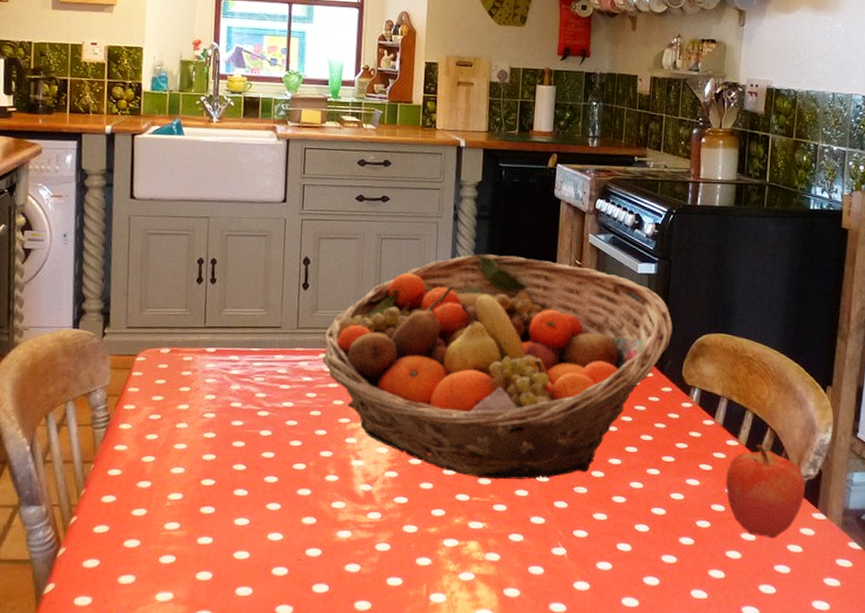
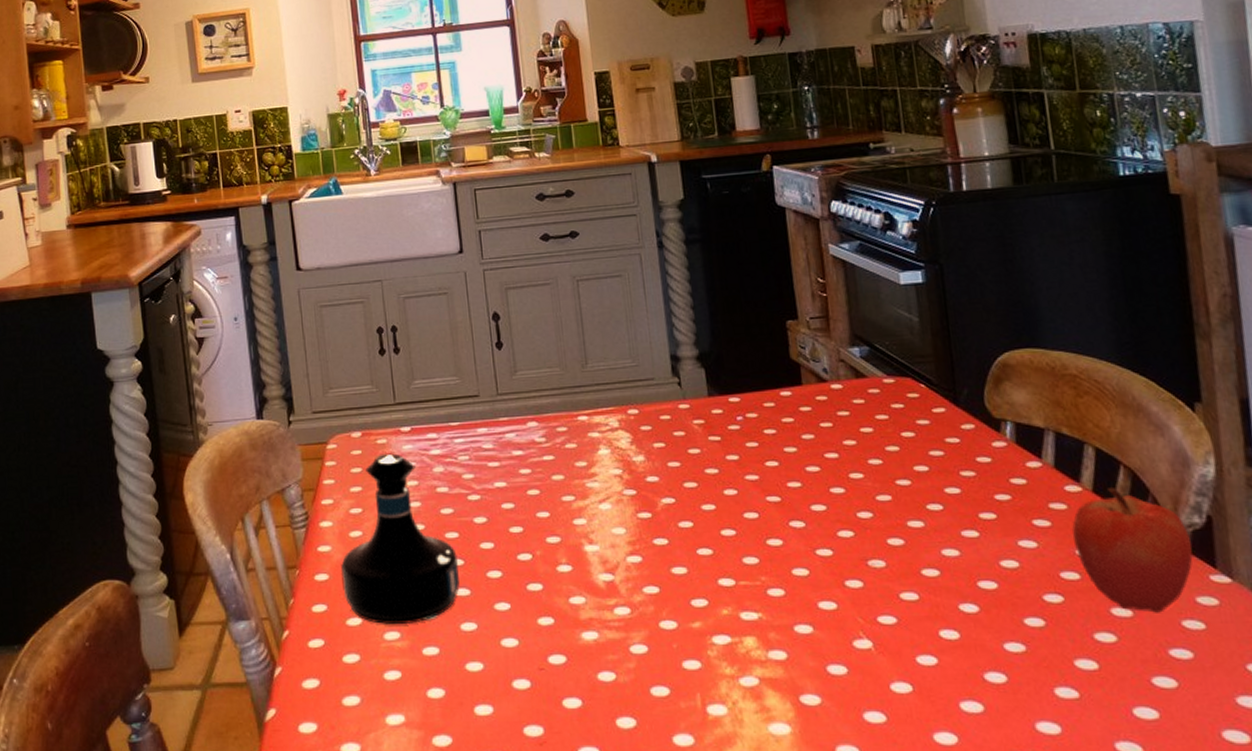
tequila bottle: none [133,369,241,517] -> present [340,453,460,625]
fruit basket: present [323,254,673,480] -> none [528,282,962,558]

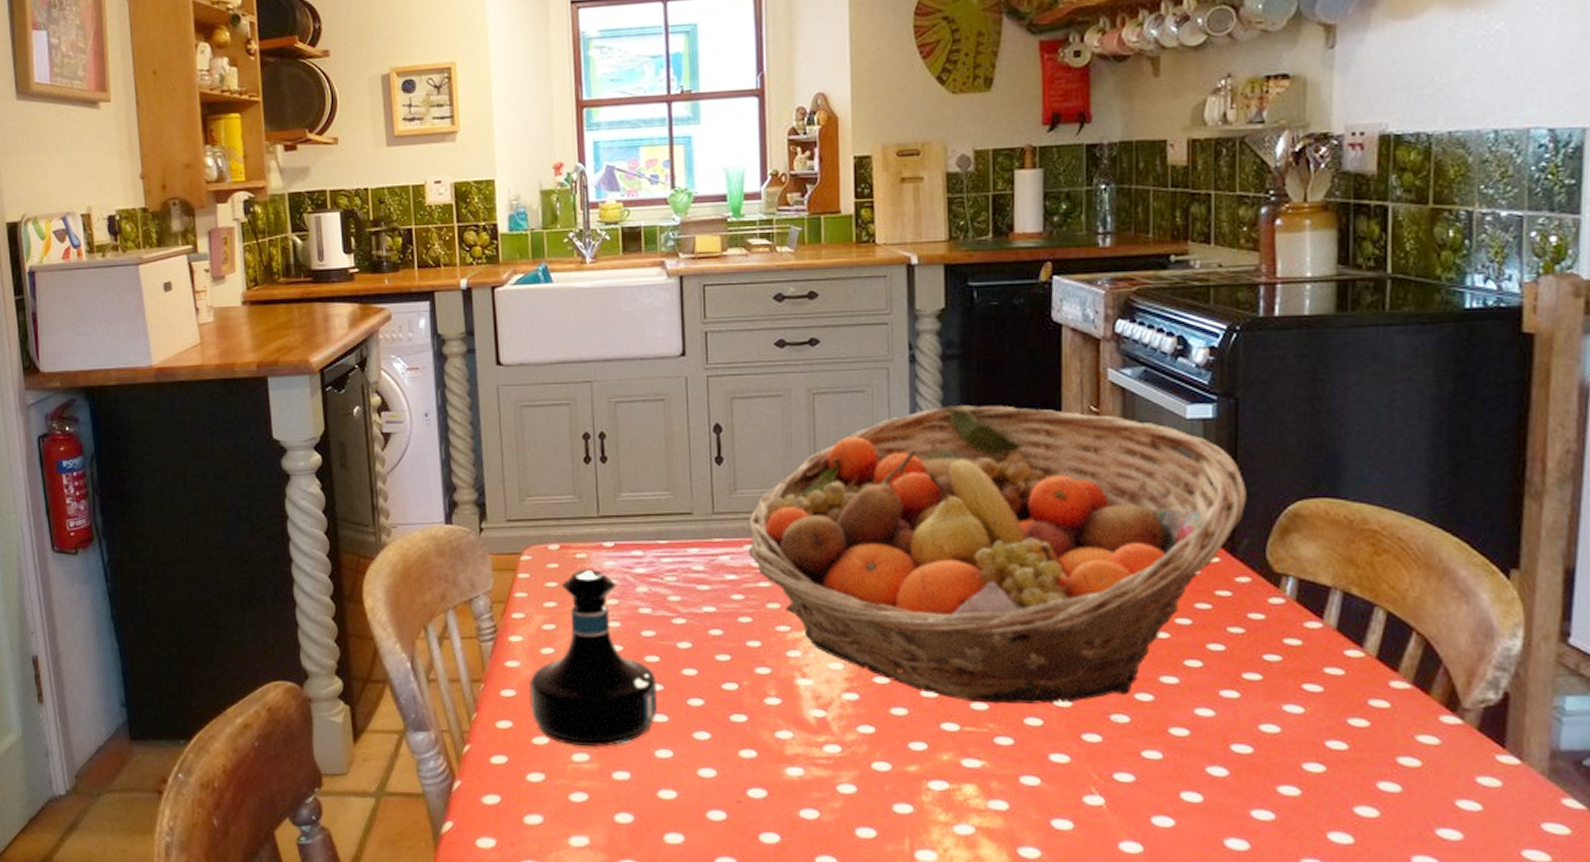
fruit basket: none [528,282,962,558] -> present [747,405,1246,705]
apple: present [1072,488,1193,613] -> none [1347,655,1480,791]

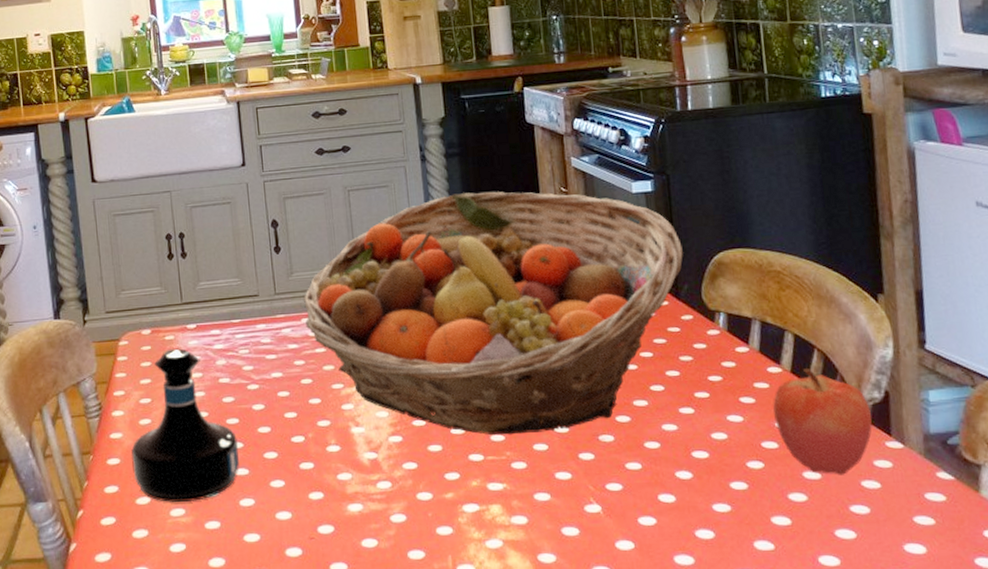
apple: none [1347,655,1480,791] -> present [773,368,872,475]

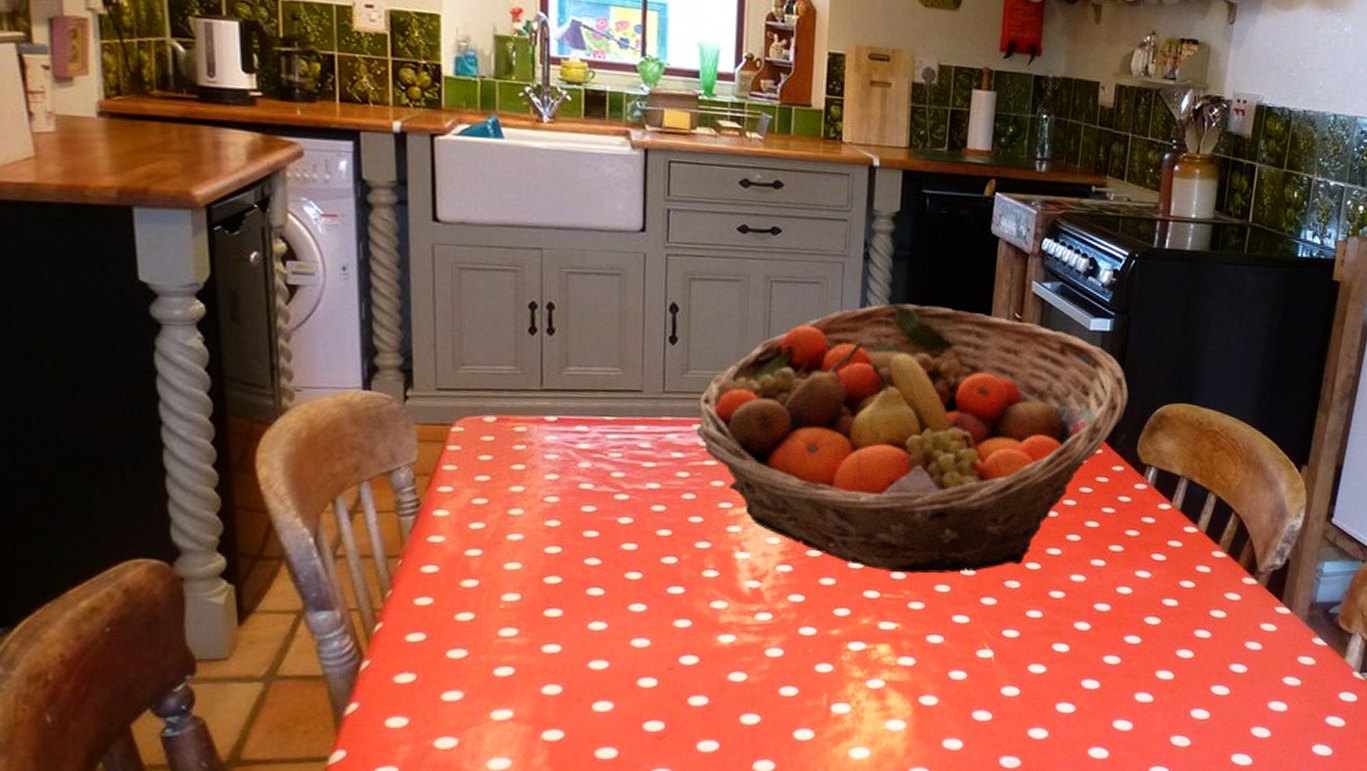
tequila bottle: present [130,348,239,503] -> none [453,443,594,622]
apple: present [773,368,872,475] -> none [1180,531,1270,635]

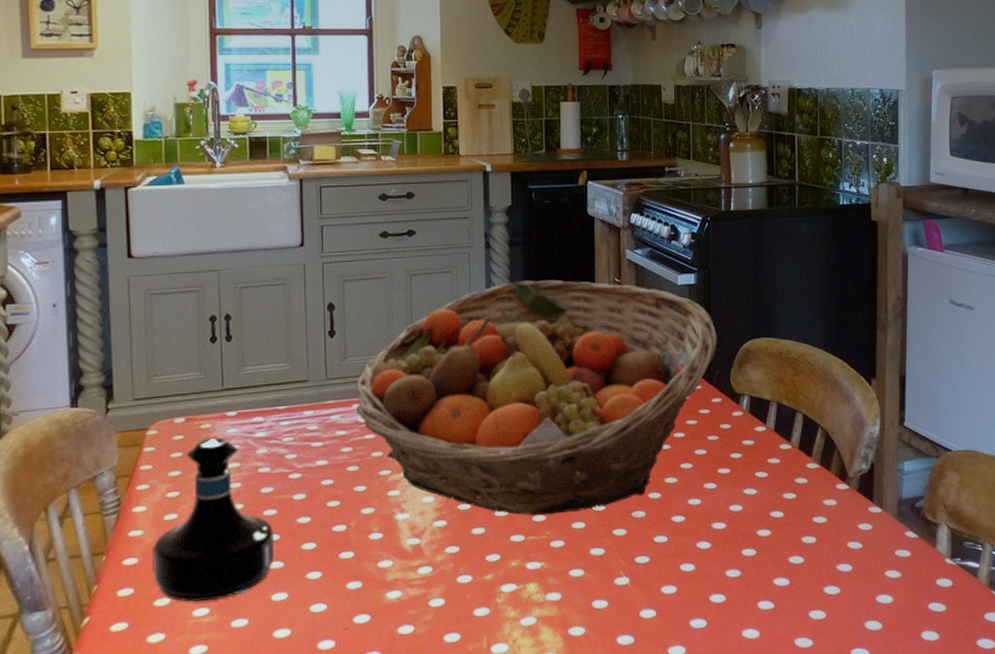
tequila bottle: none [453,443,594,622] -> present [151,437,274,602]

